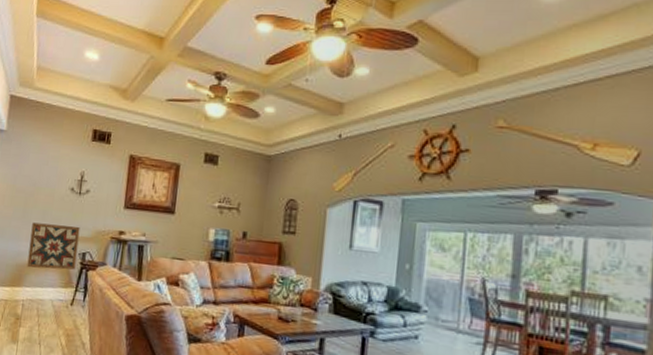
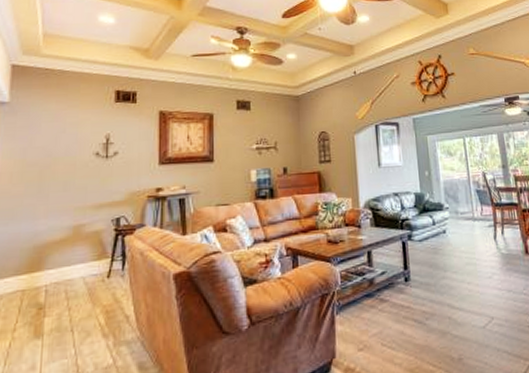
wall art: present [27,222,80,270] -> none [48,191,111,248]

